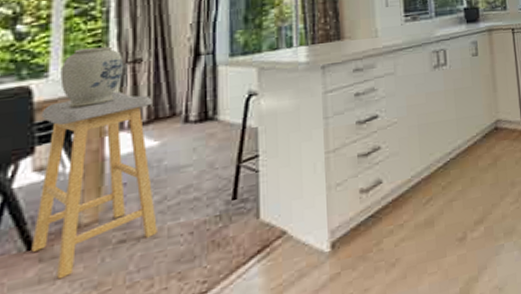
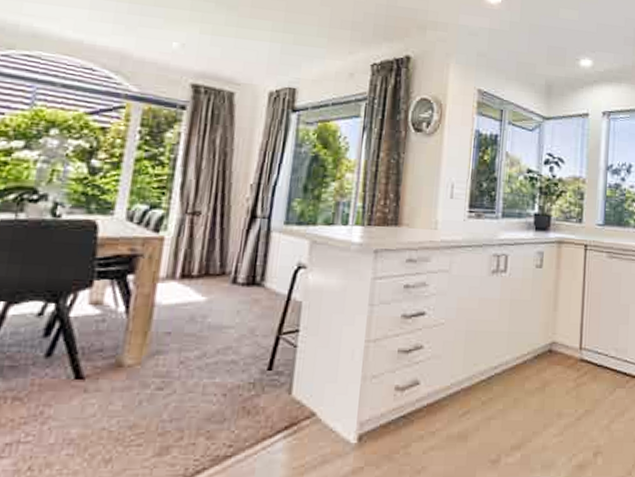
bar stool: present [31,91,157,280] -> none [78,241,205,413]
vase: present [60,46,123,108] -> none [123,192,183,250]

